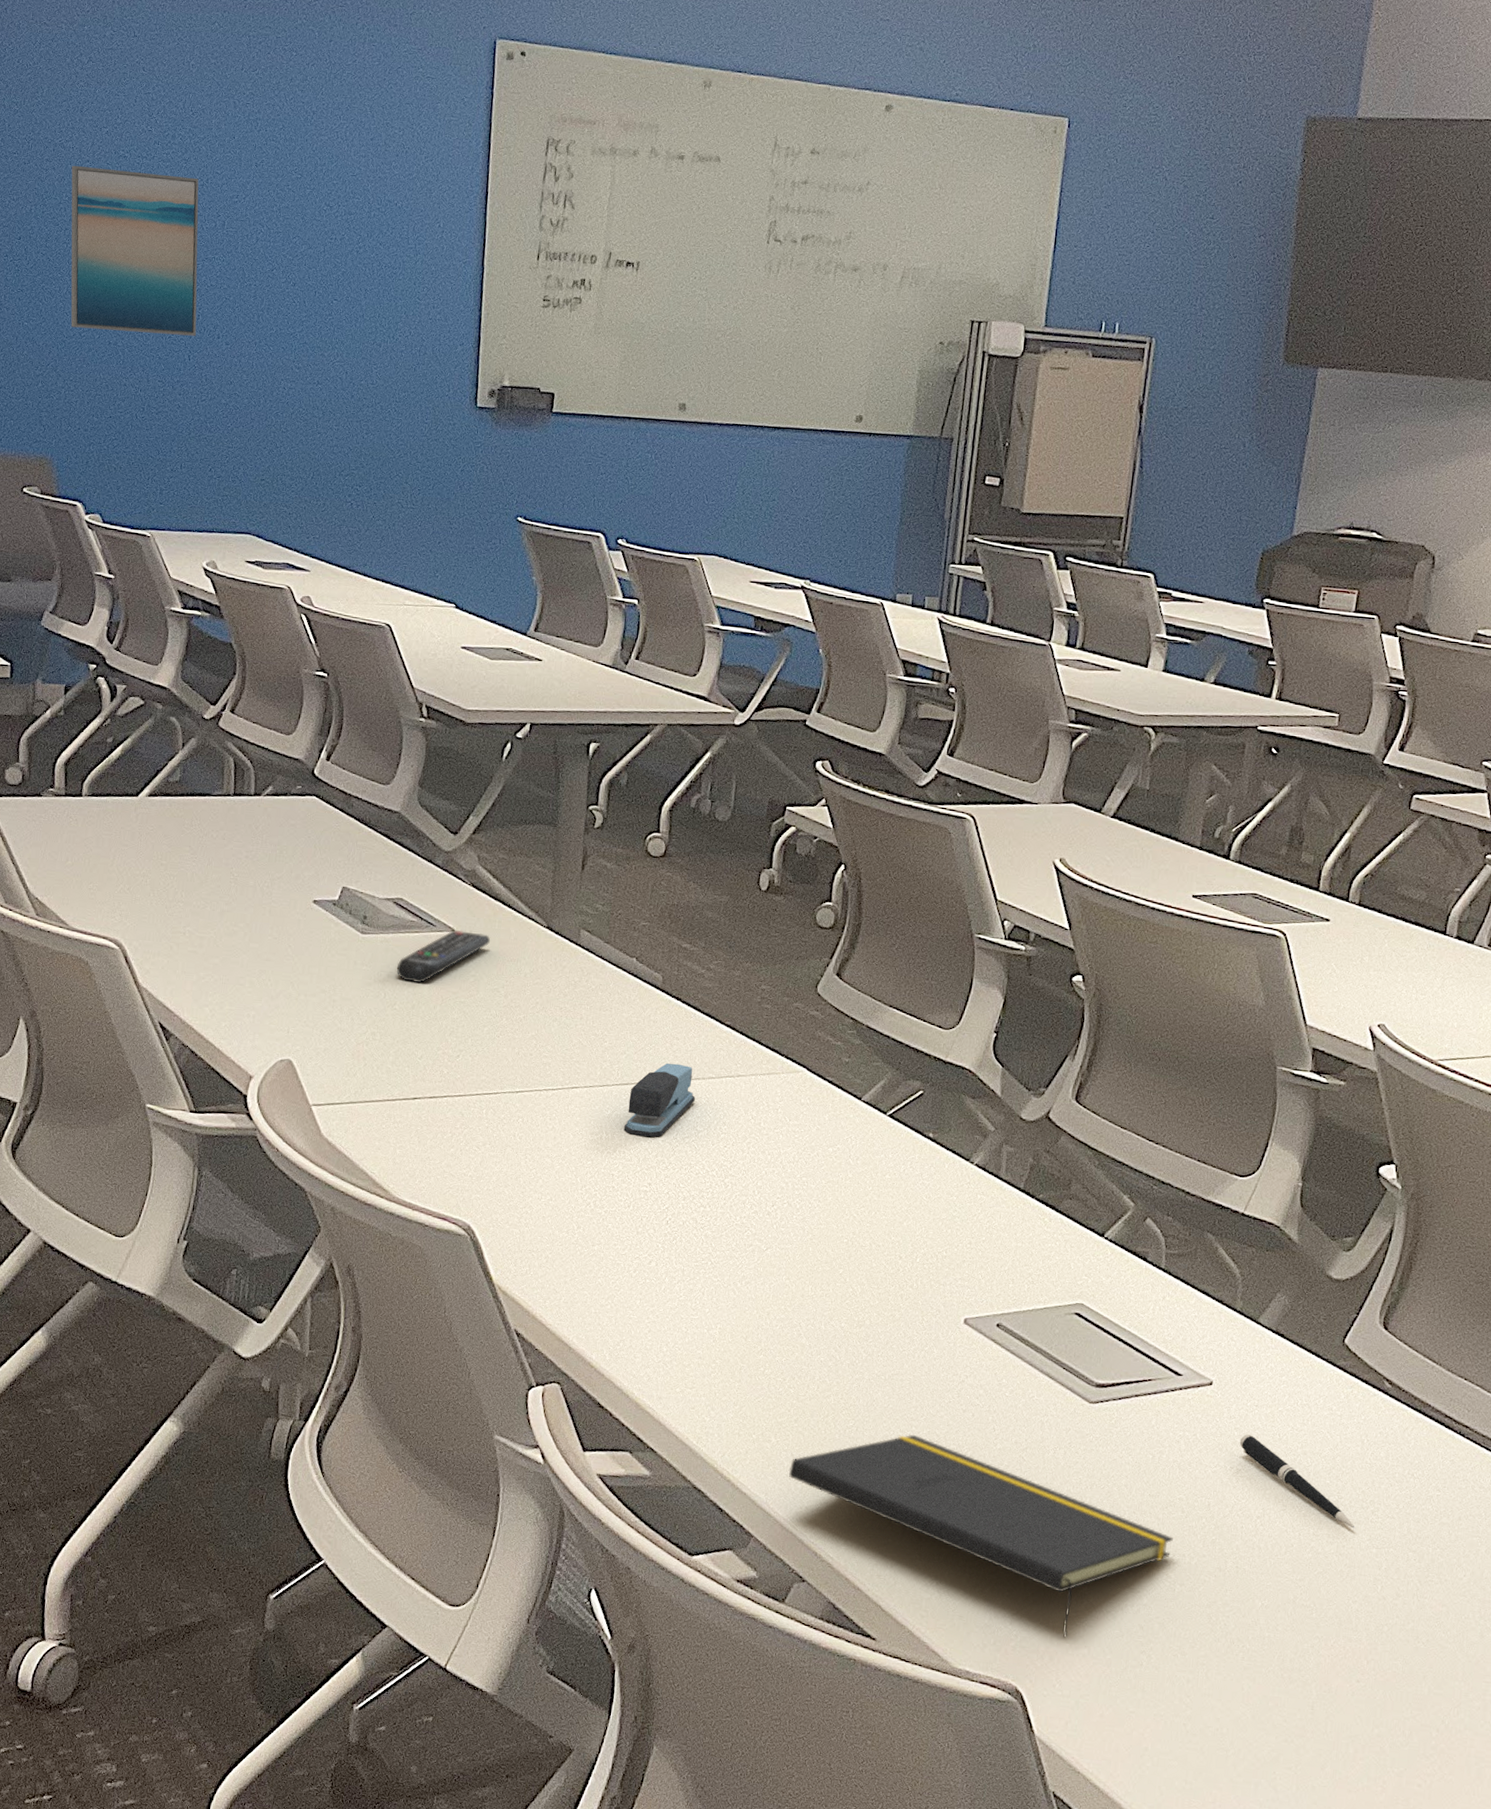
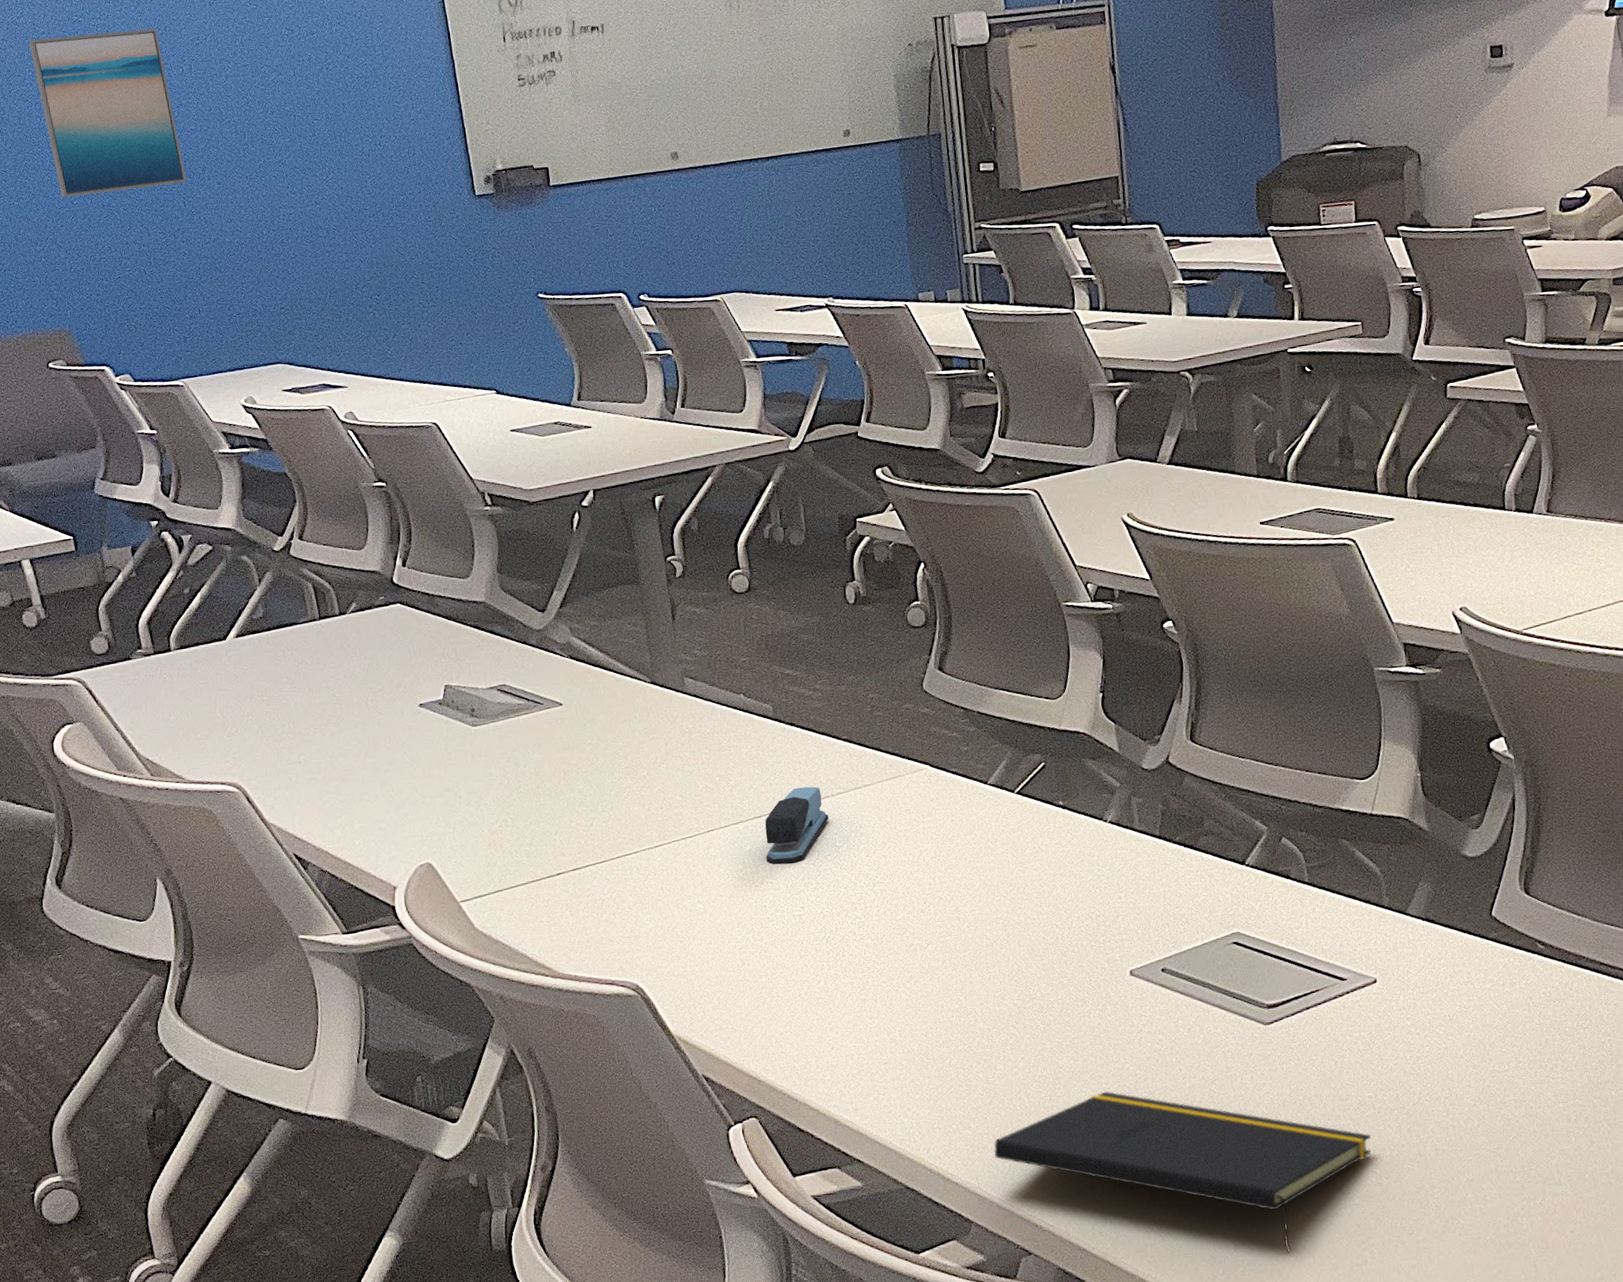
remote control: present [396,930,491,983] -> none [513,702,600,763]
pen: present [1239,1433,1355,1529] -> none [1413,1021,1539,1089]

